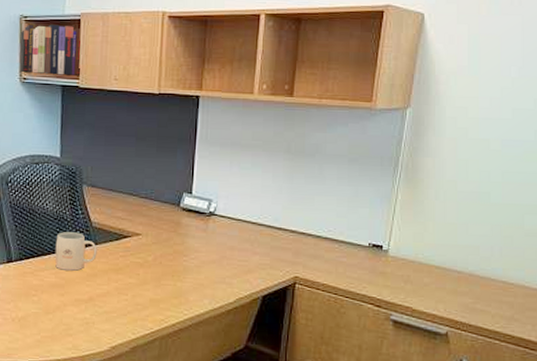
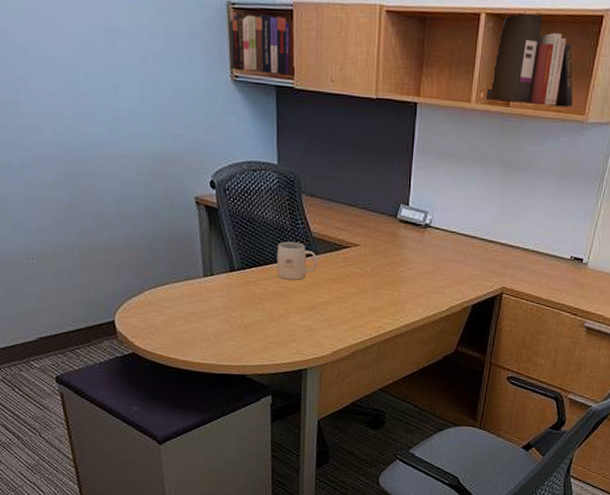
binder: none [269,11,322,93] -> present [486,11,543,103]
books: none [309,28,358,95] -> present [525,32,573,108]

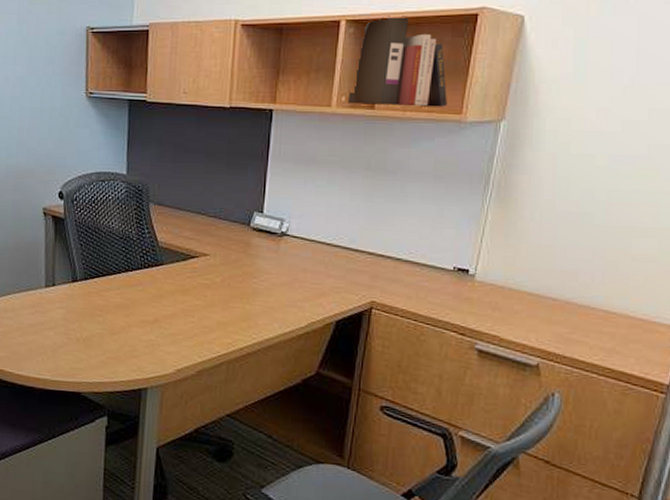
books: present [228,13,294,77] -> none [85,36,148,91]
mug: present [276,241,318,281] -> none [120,251,164,292]

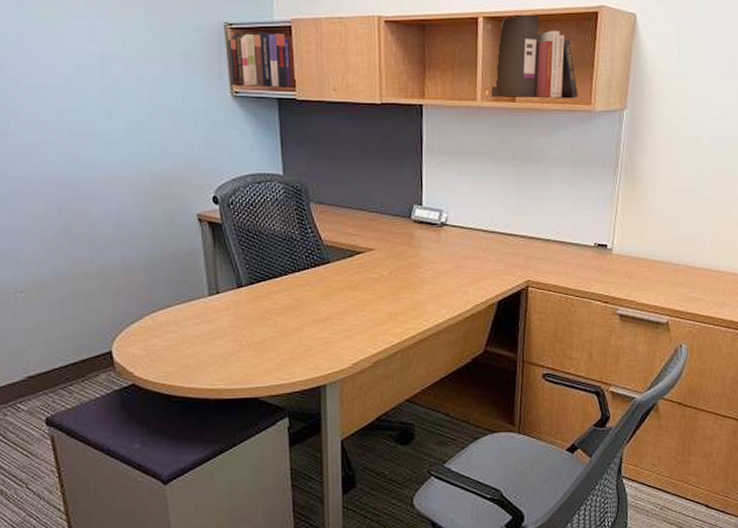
books: none [85,36,148,91] -> present [226,32,296,89]

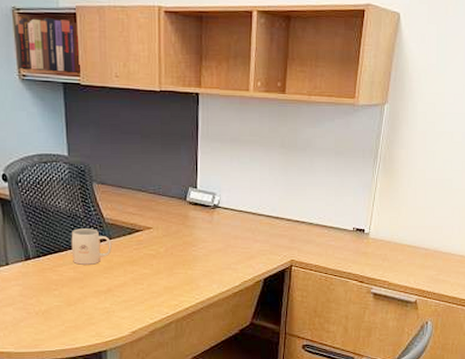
mug: none [286,252,331,292] -> present [71,228,112,266]
binder: present [491,13,540,98] -> none [263,8,310,90]
books: present [530,30,578,99] -> none [299,26,343,92]

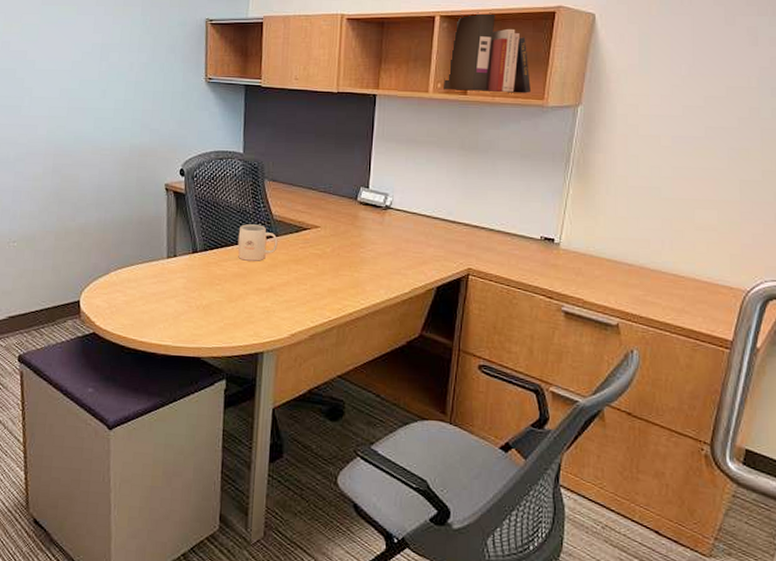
books: present [14,18,80,74] -> none [205,27,263,77]
binder: none [263,8,310,90] -> present [444,12,496,91]
books: none [299,26,343,92] -> present [482,28,531,94]

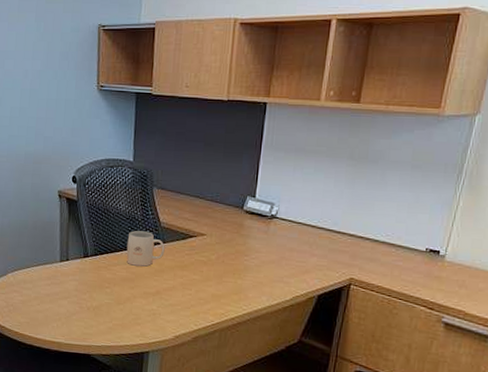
binder: present [444,12,496,91] -> none [336,15,396,99]
books: present [482,28,531,94] -> none [376,32,428,102]

